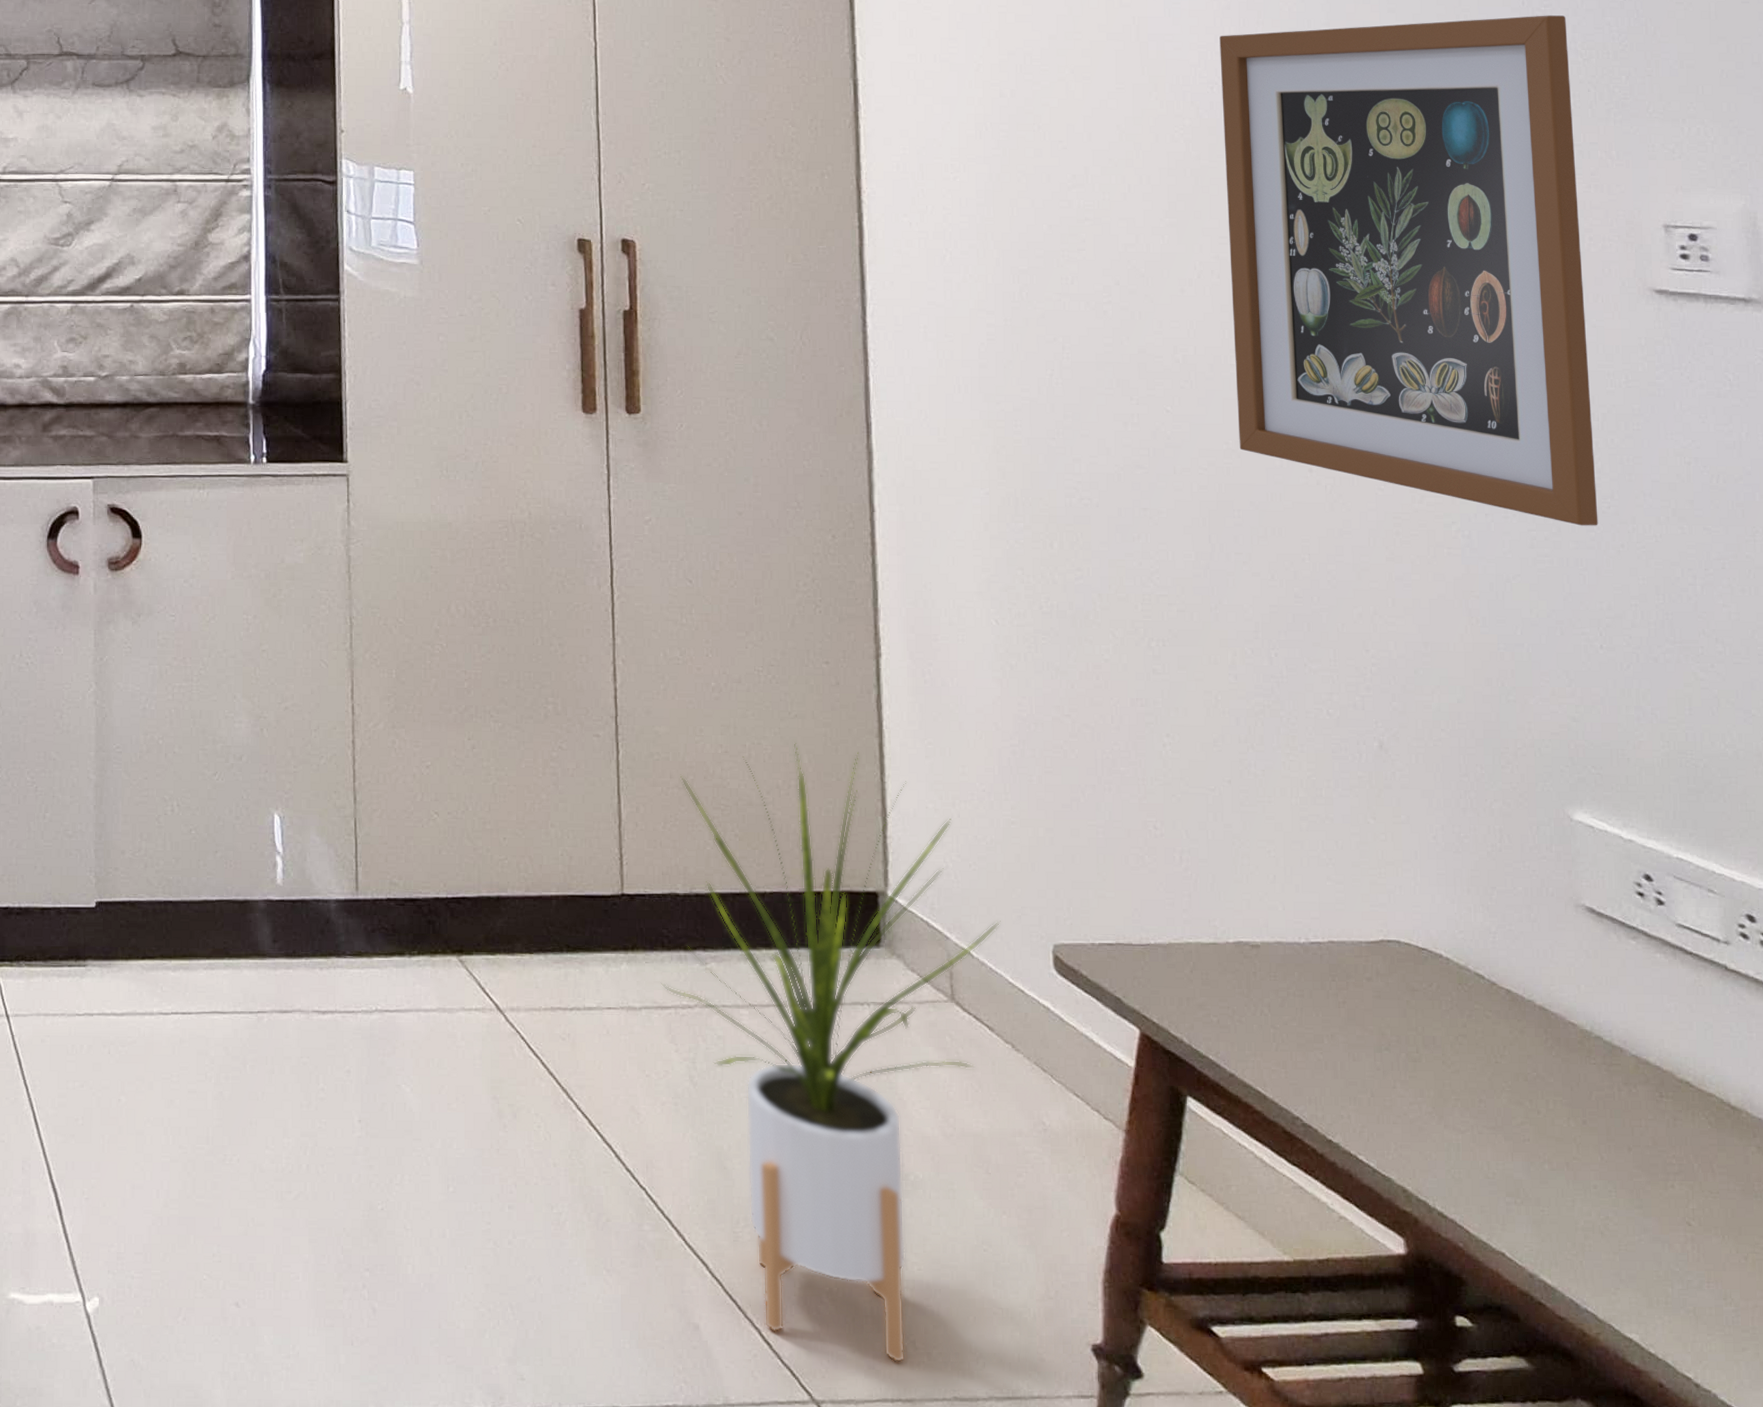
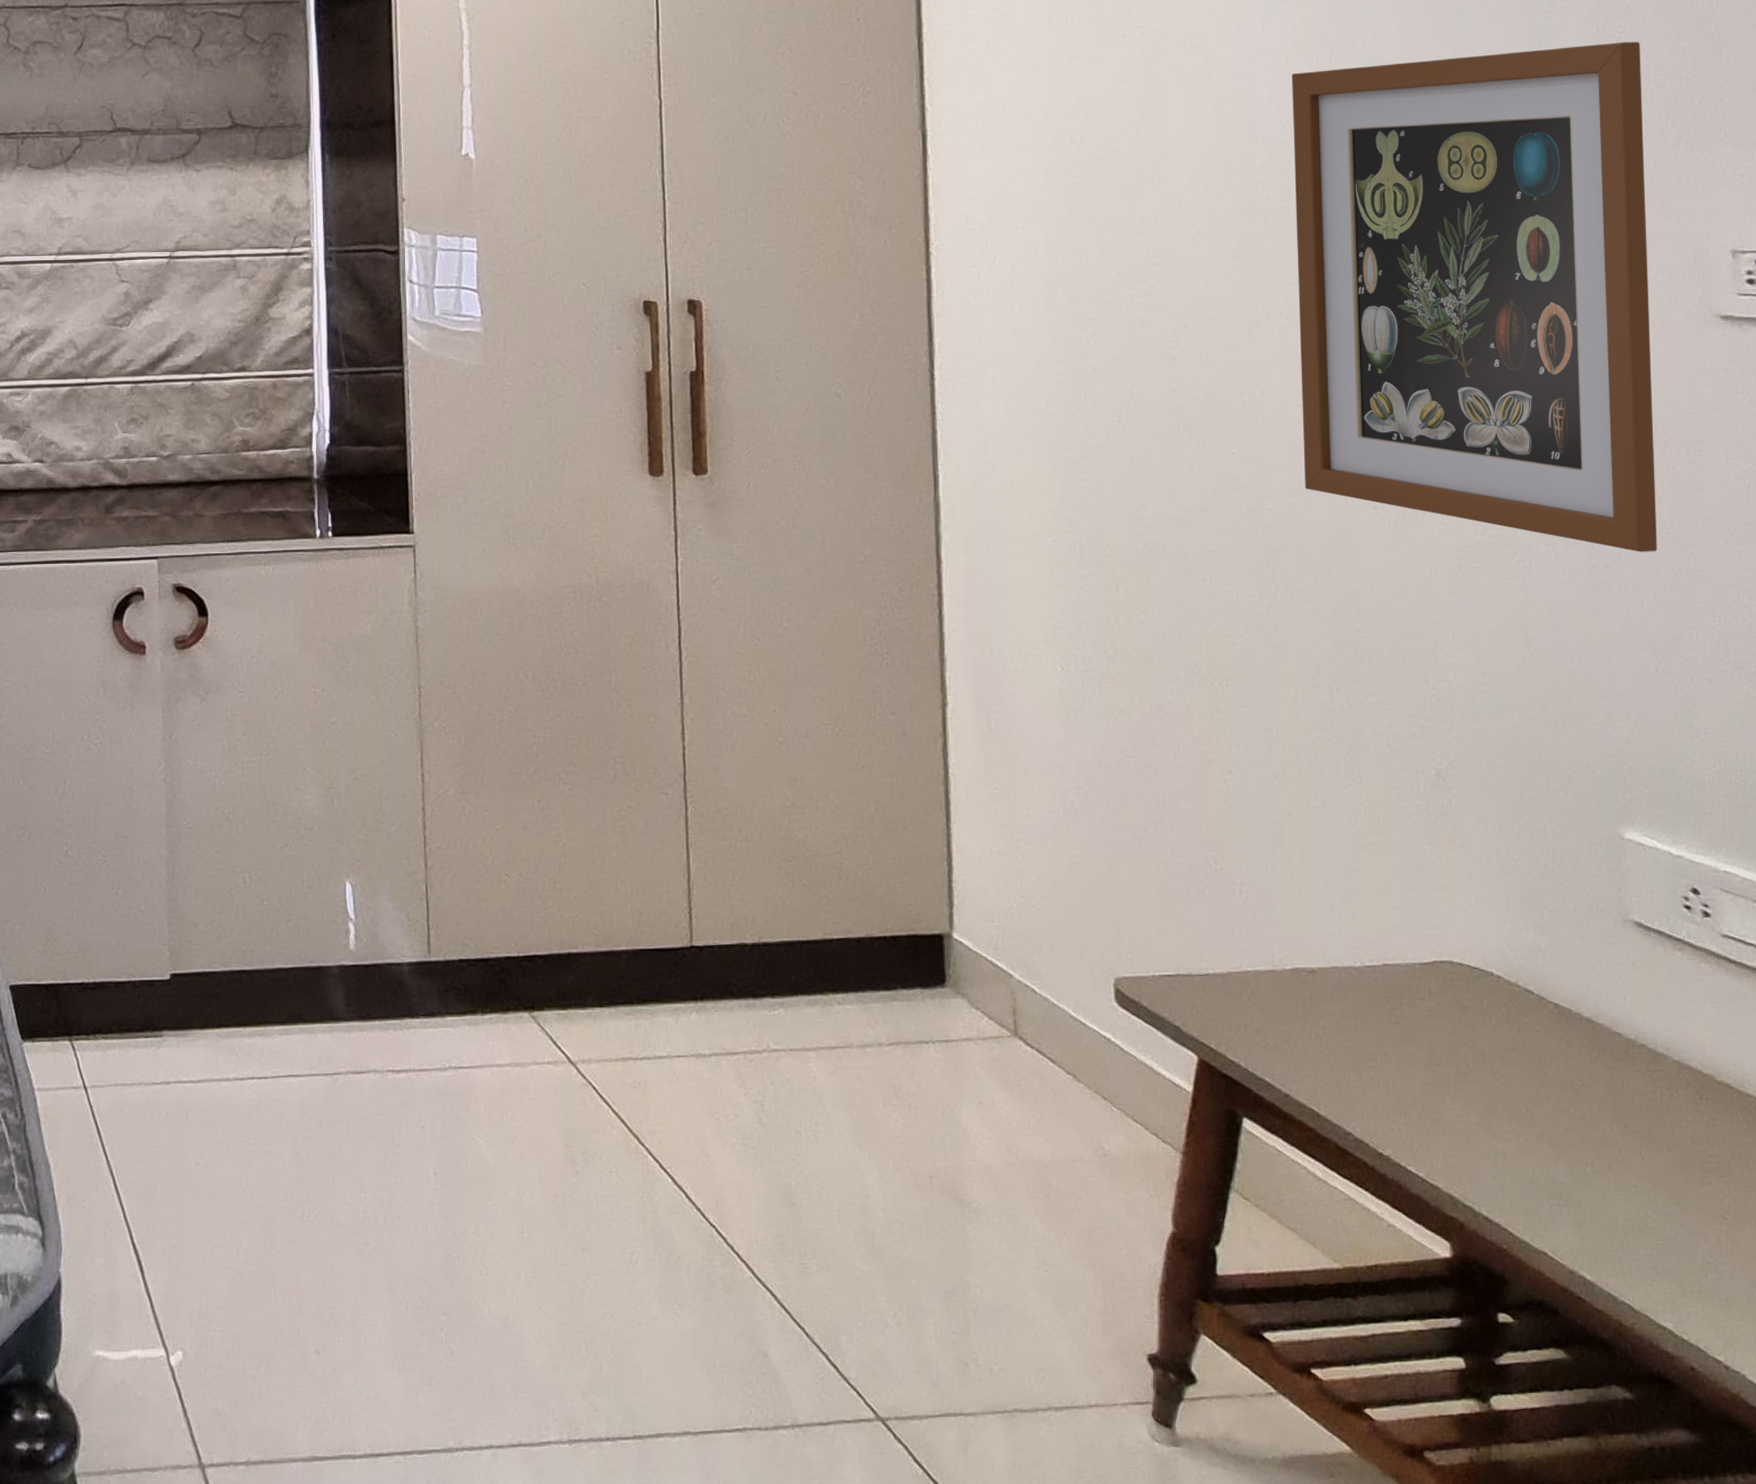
house plant: present [660,743,1001,1363] -> none [729,793,1064,1380]

